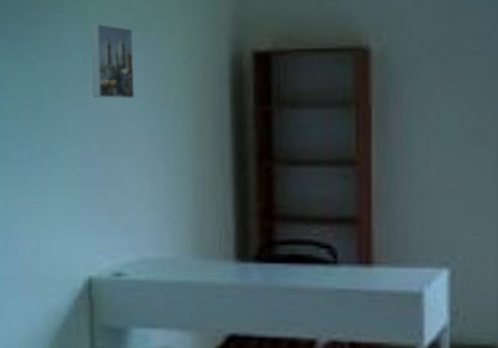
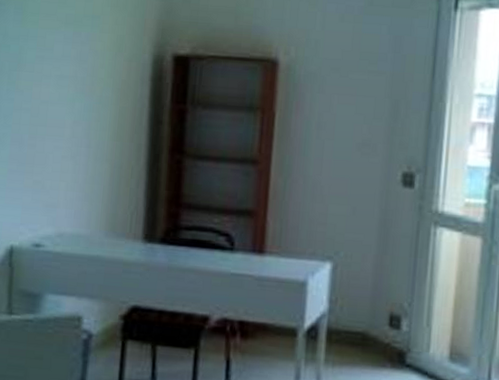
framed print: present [90,23,136,99] -> none [25,16,67,88]

